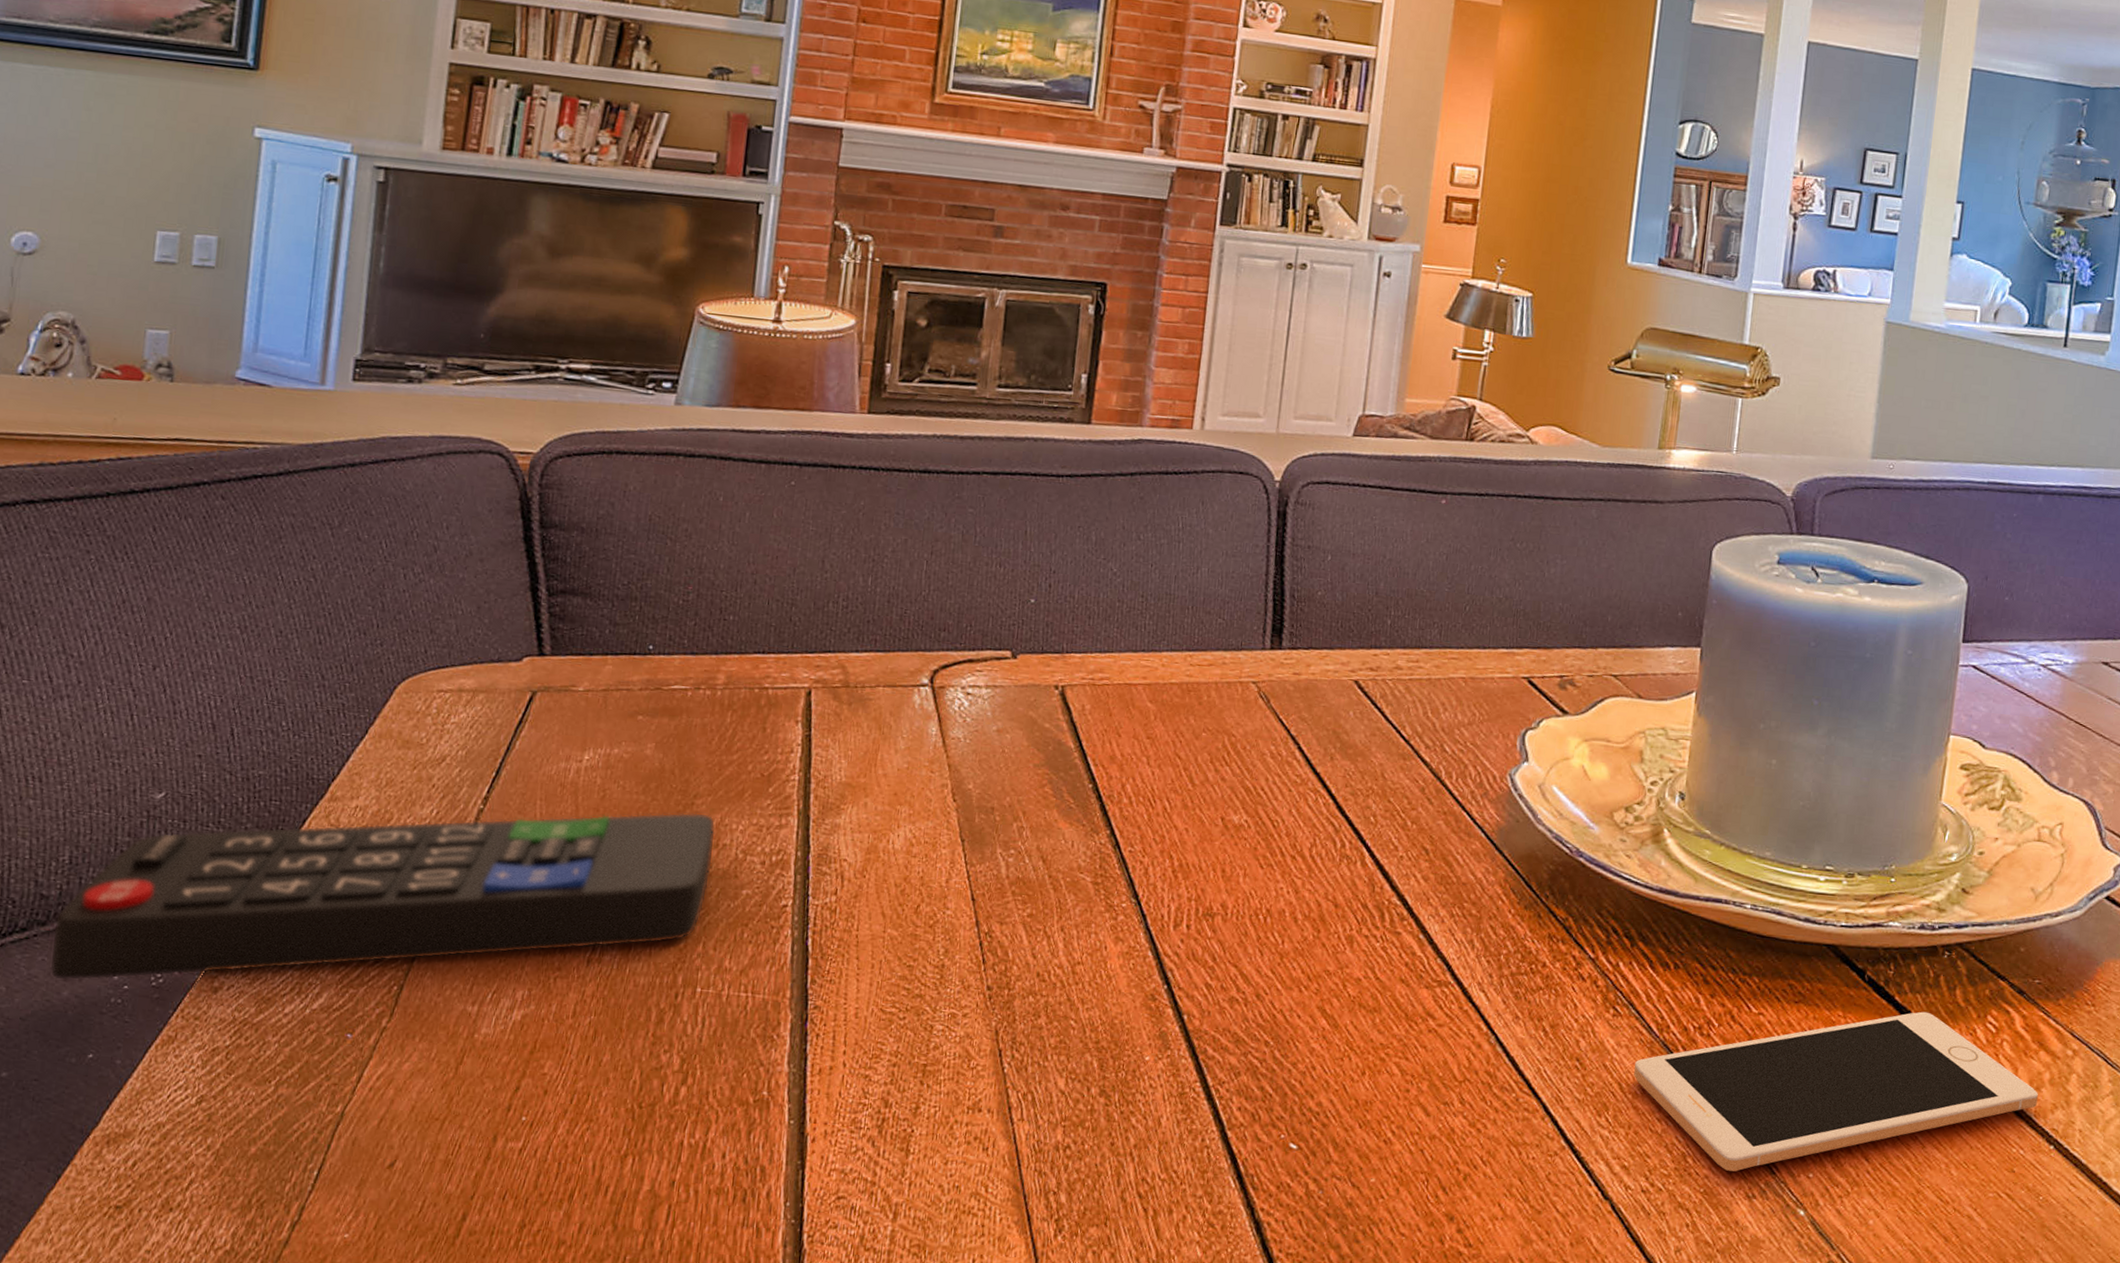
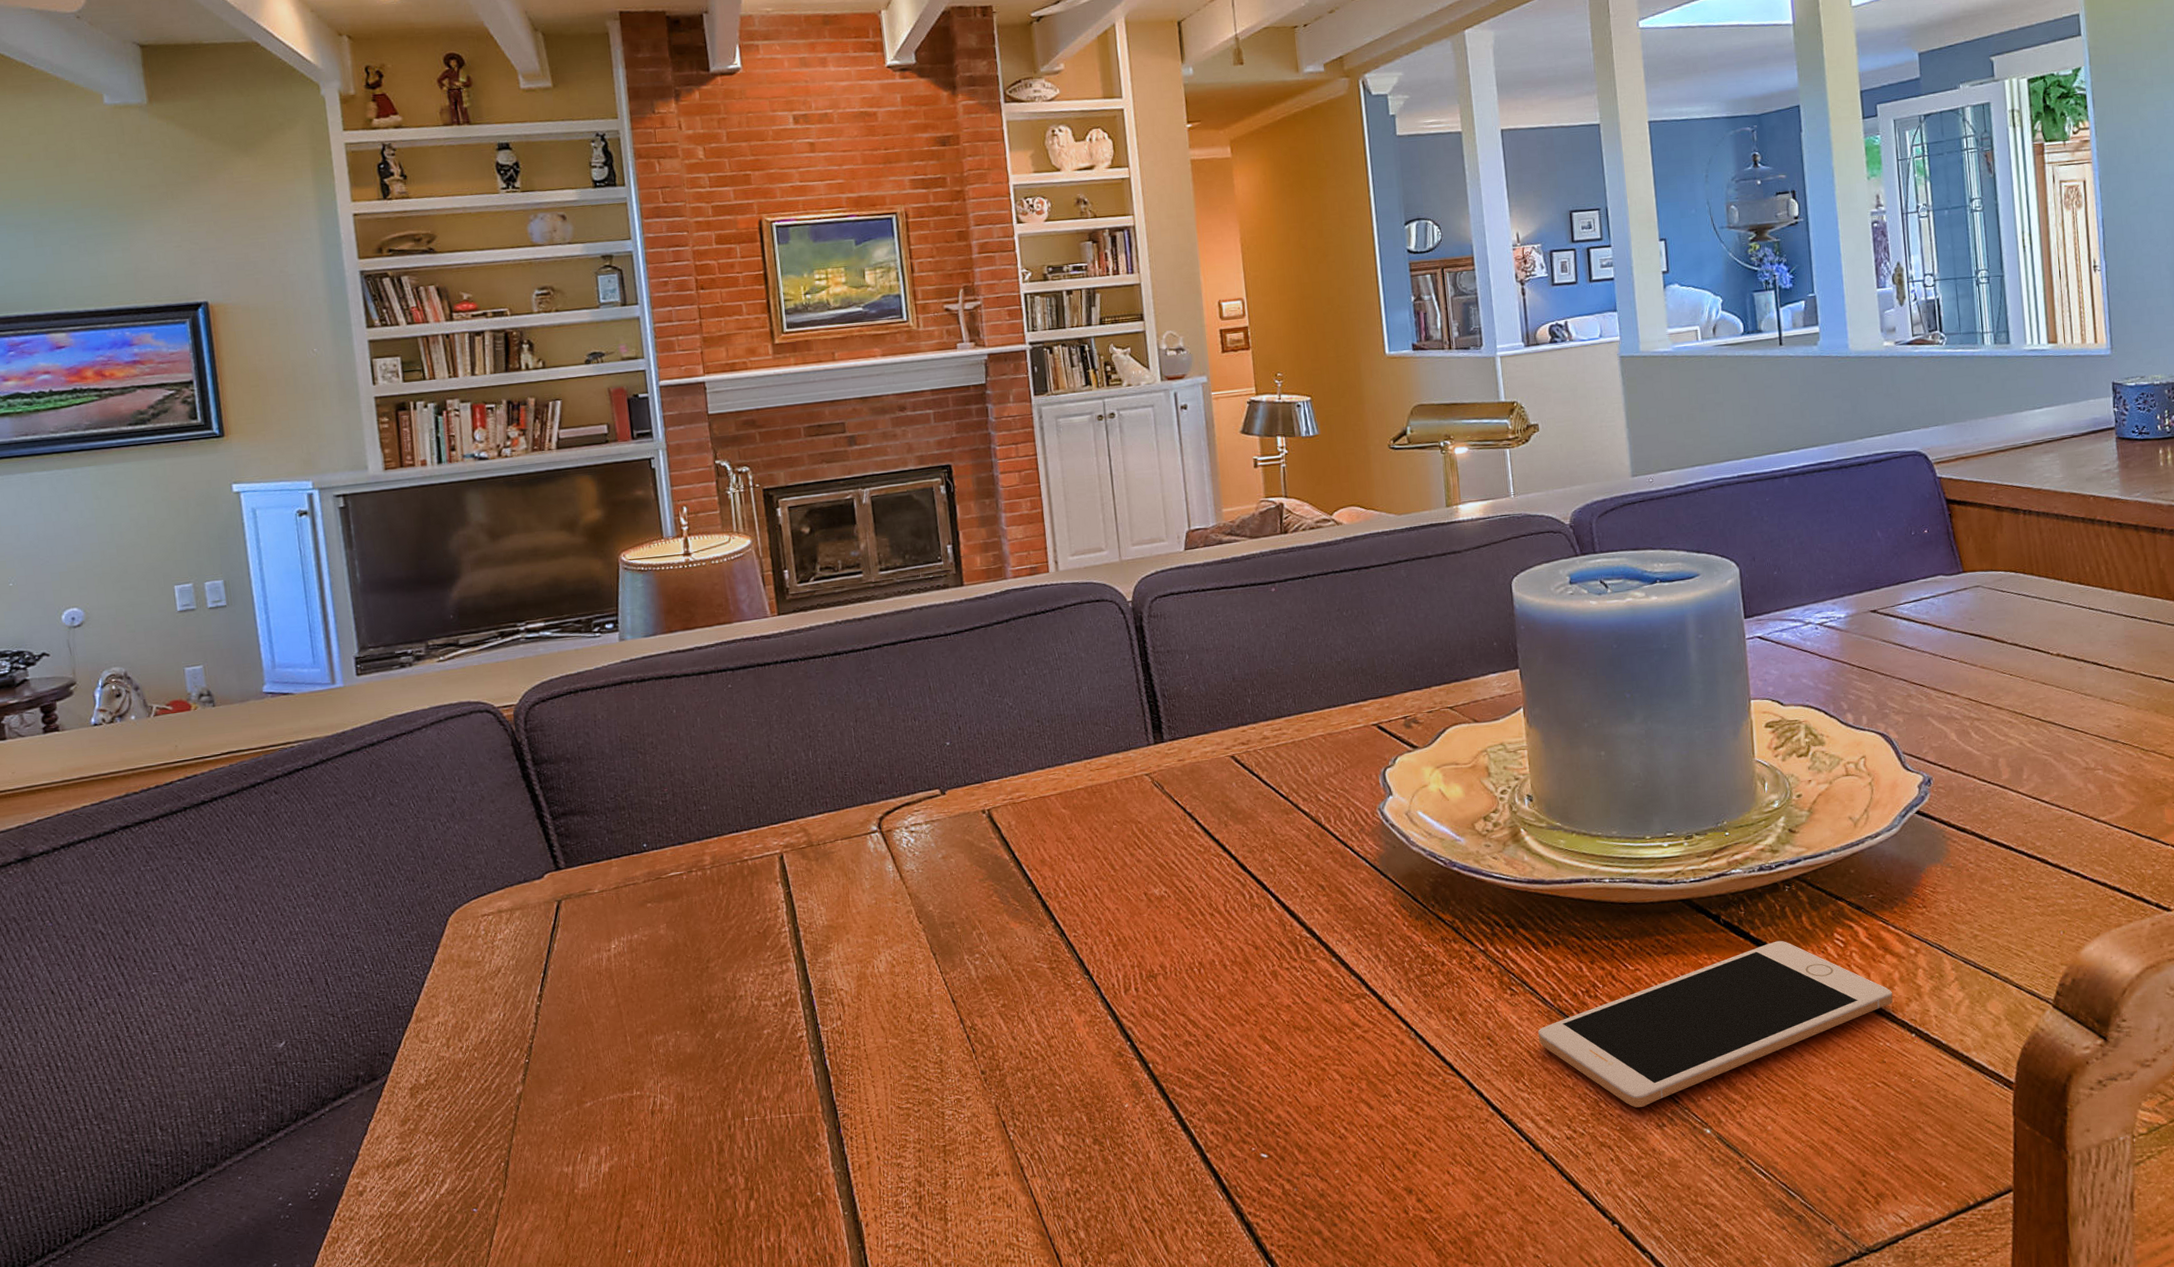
remote control: present [50,812,716,981] -> none [222,973,736,1209]

